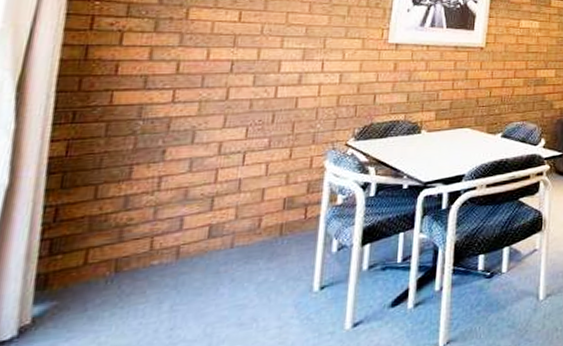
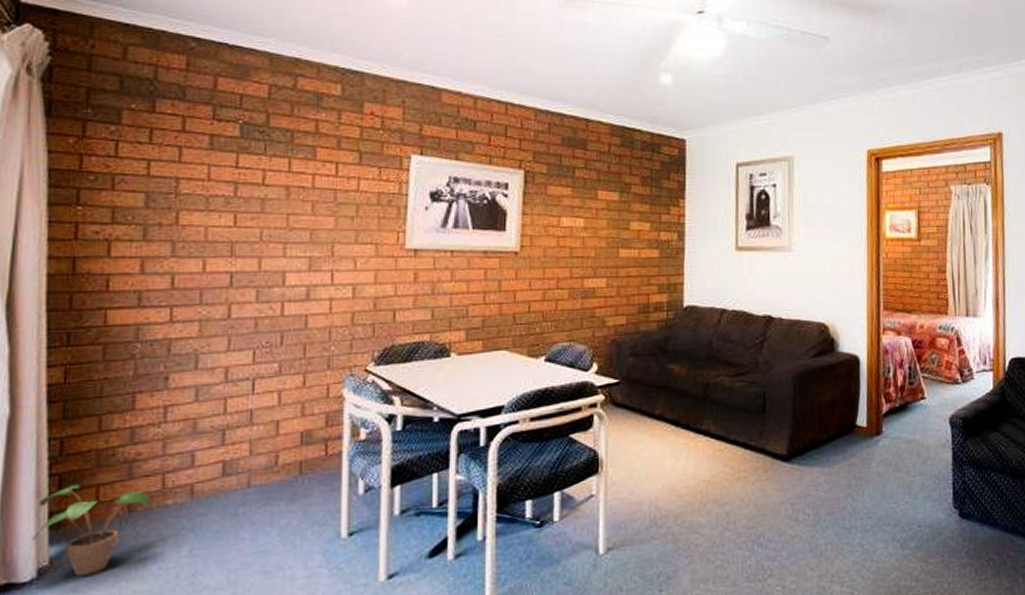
potted plant: none [17,247,138,333] -> present [33,483,151,576]

